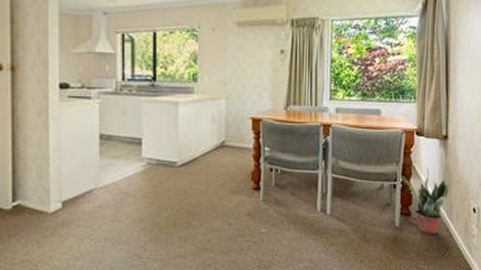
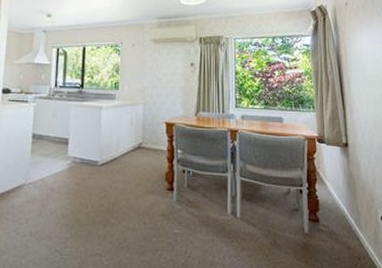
potted plant: present [401,168,450,233] -> none [307,175,356,241]

